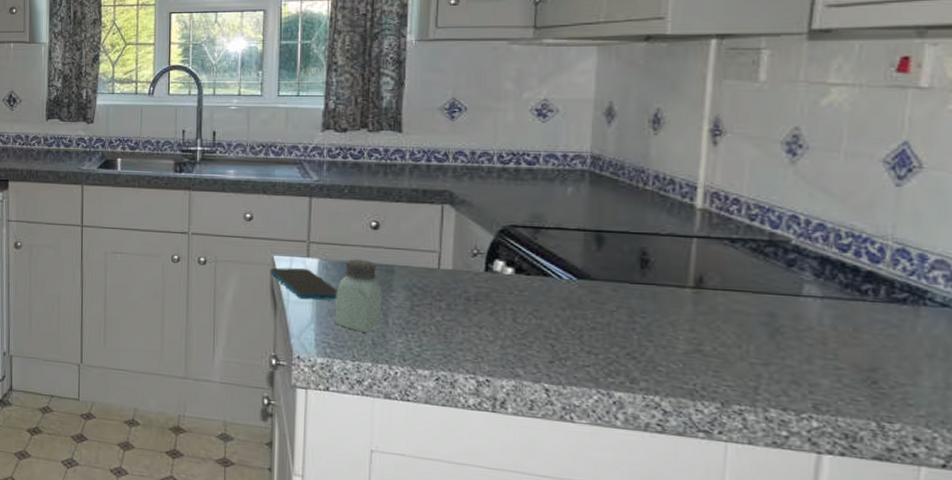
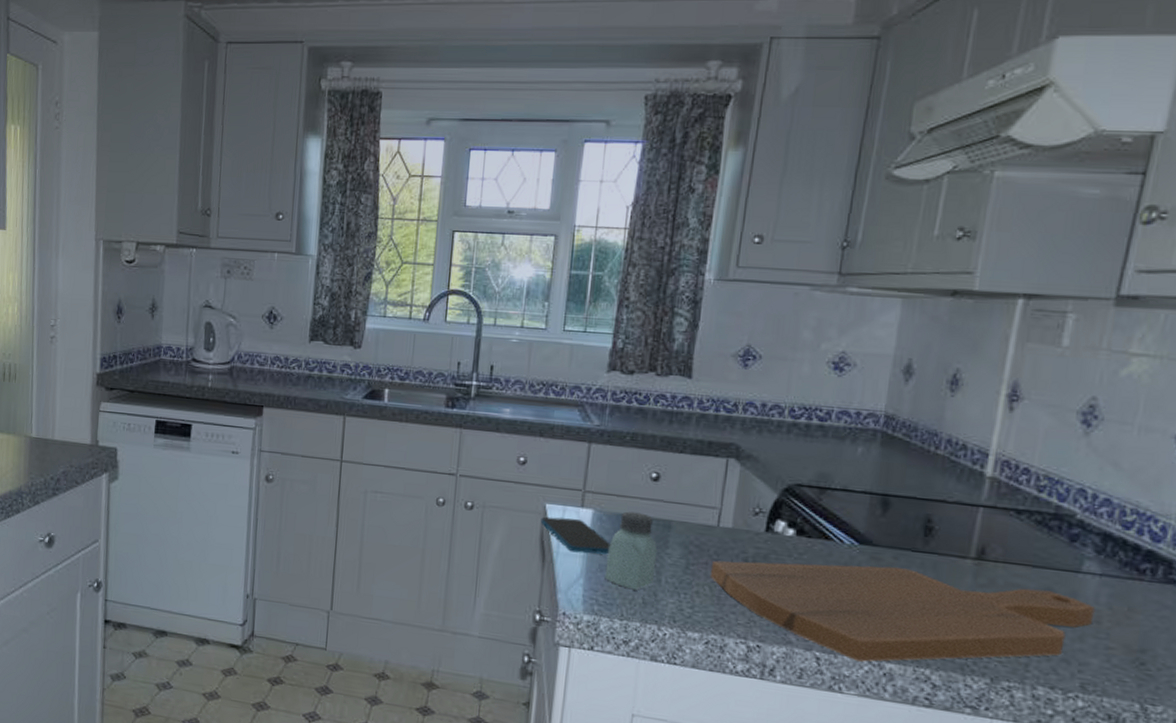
cutting board: none [435,299,820,392] -> present [710,560,1095,662]

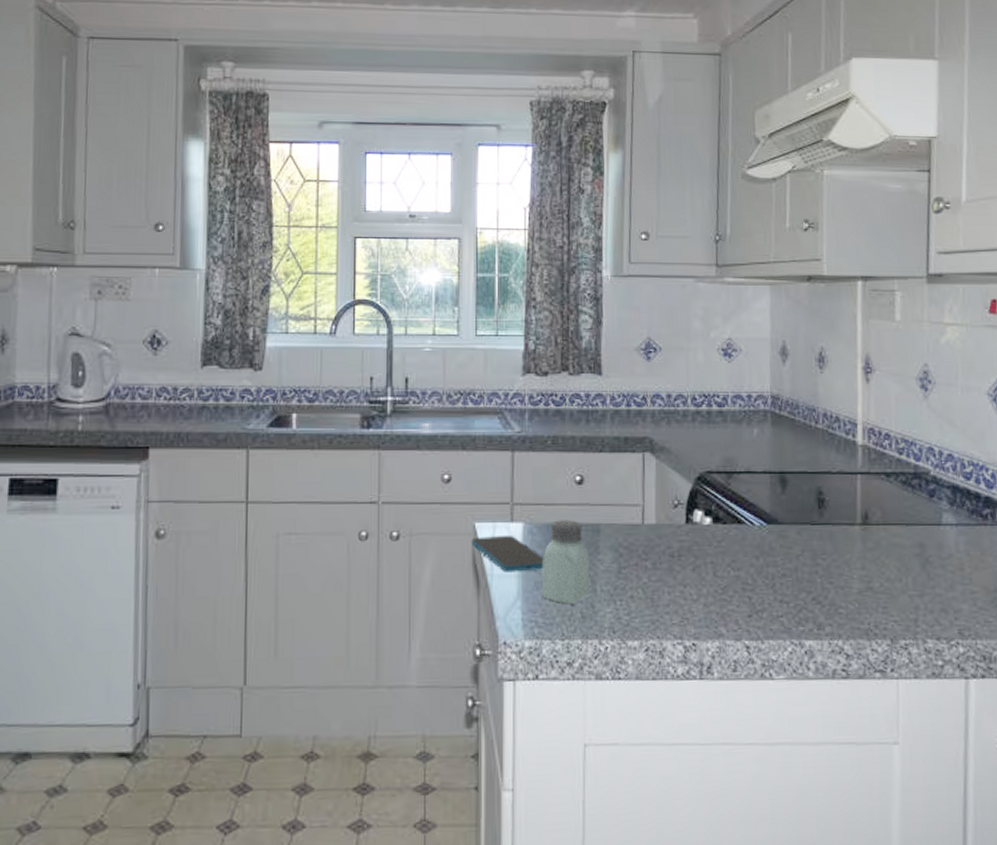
cutting board: present [710,560,1095,662] -> none [641,543,958,643]

